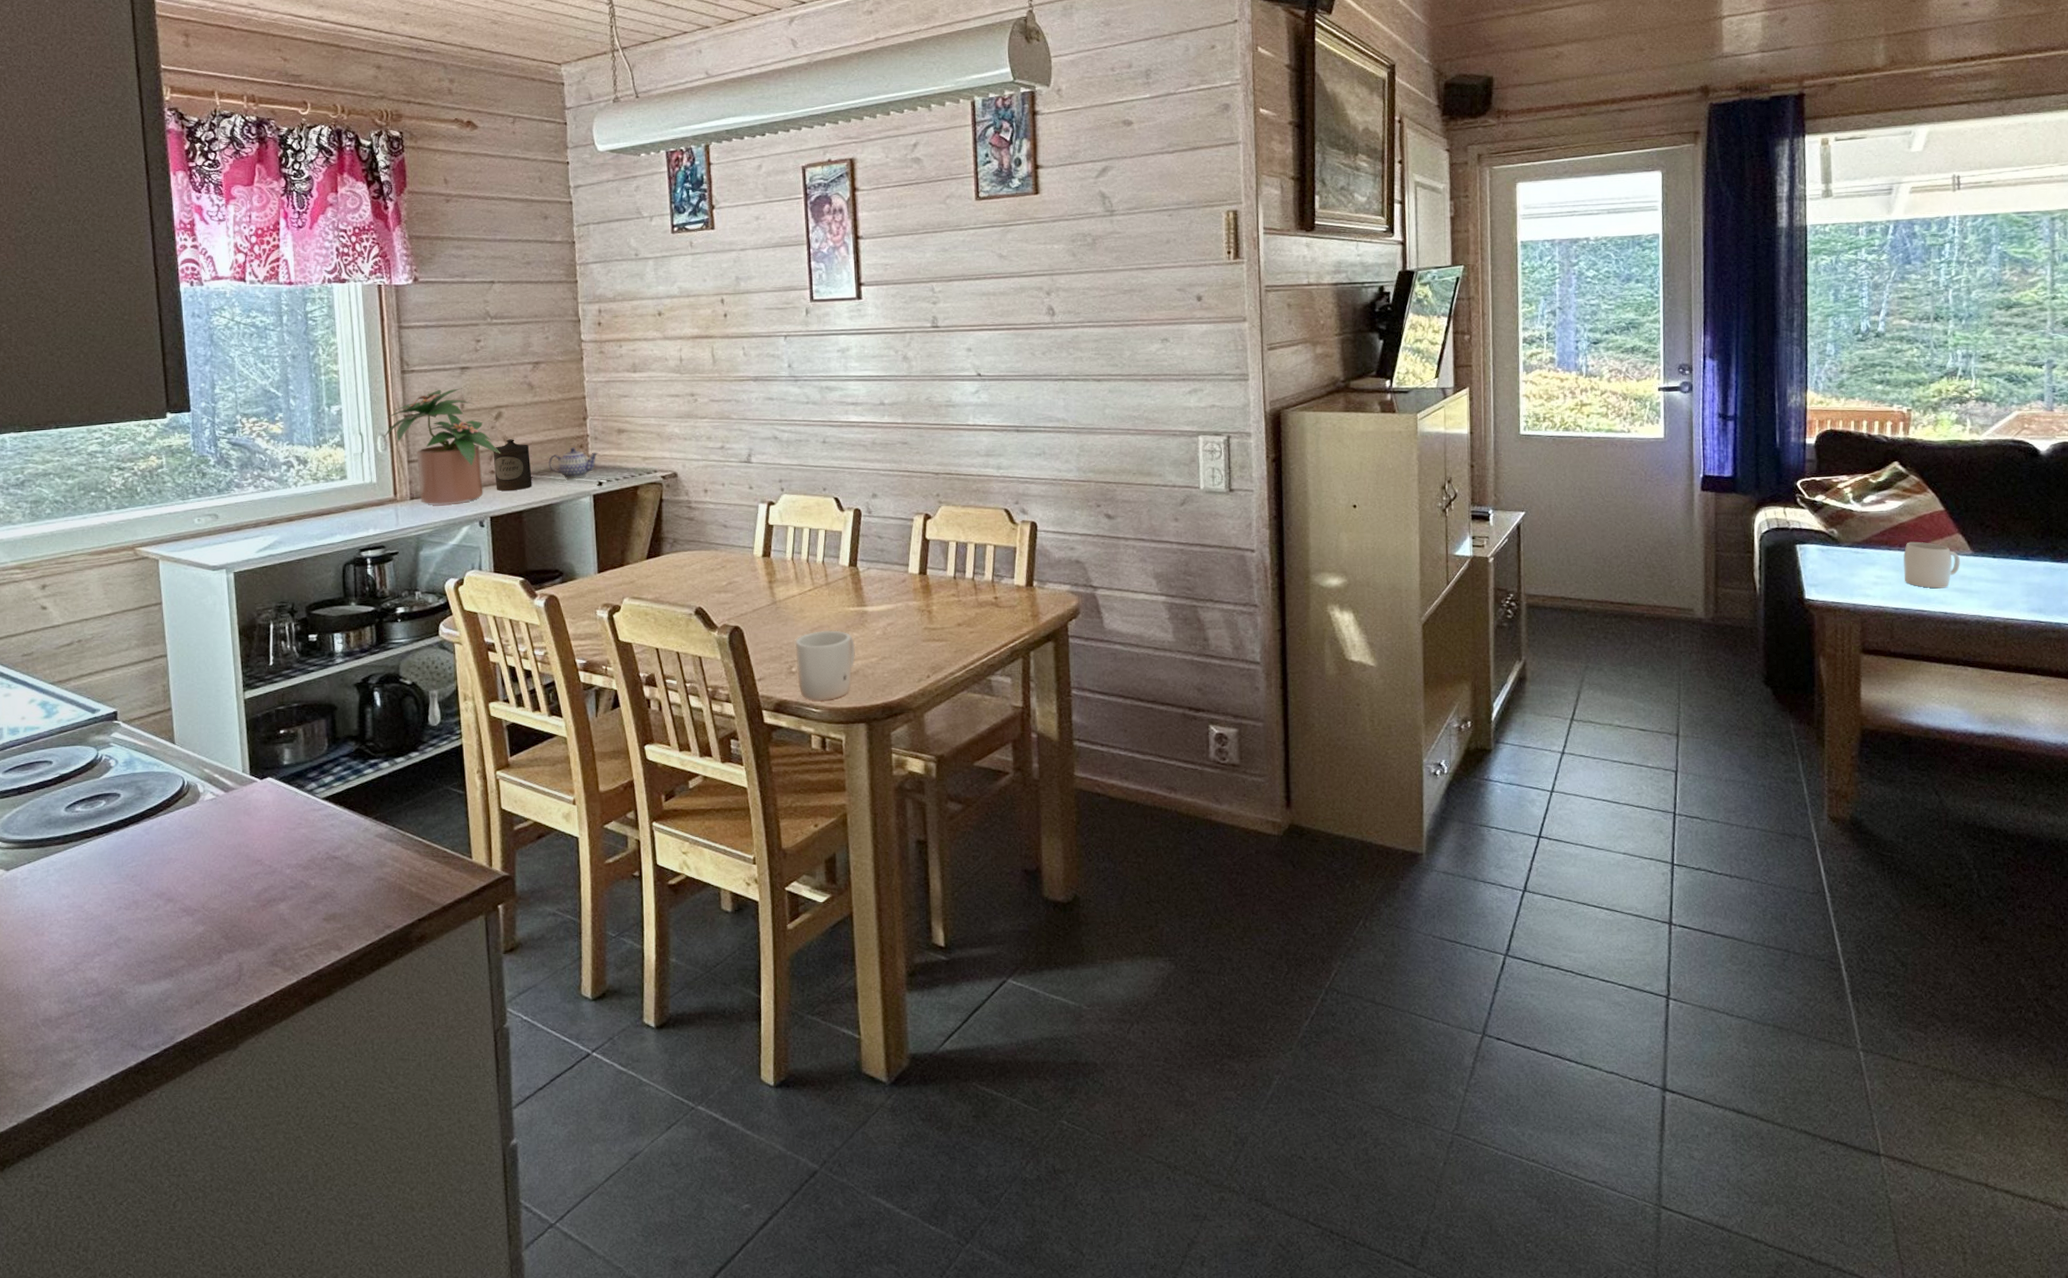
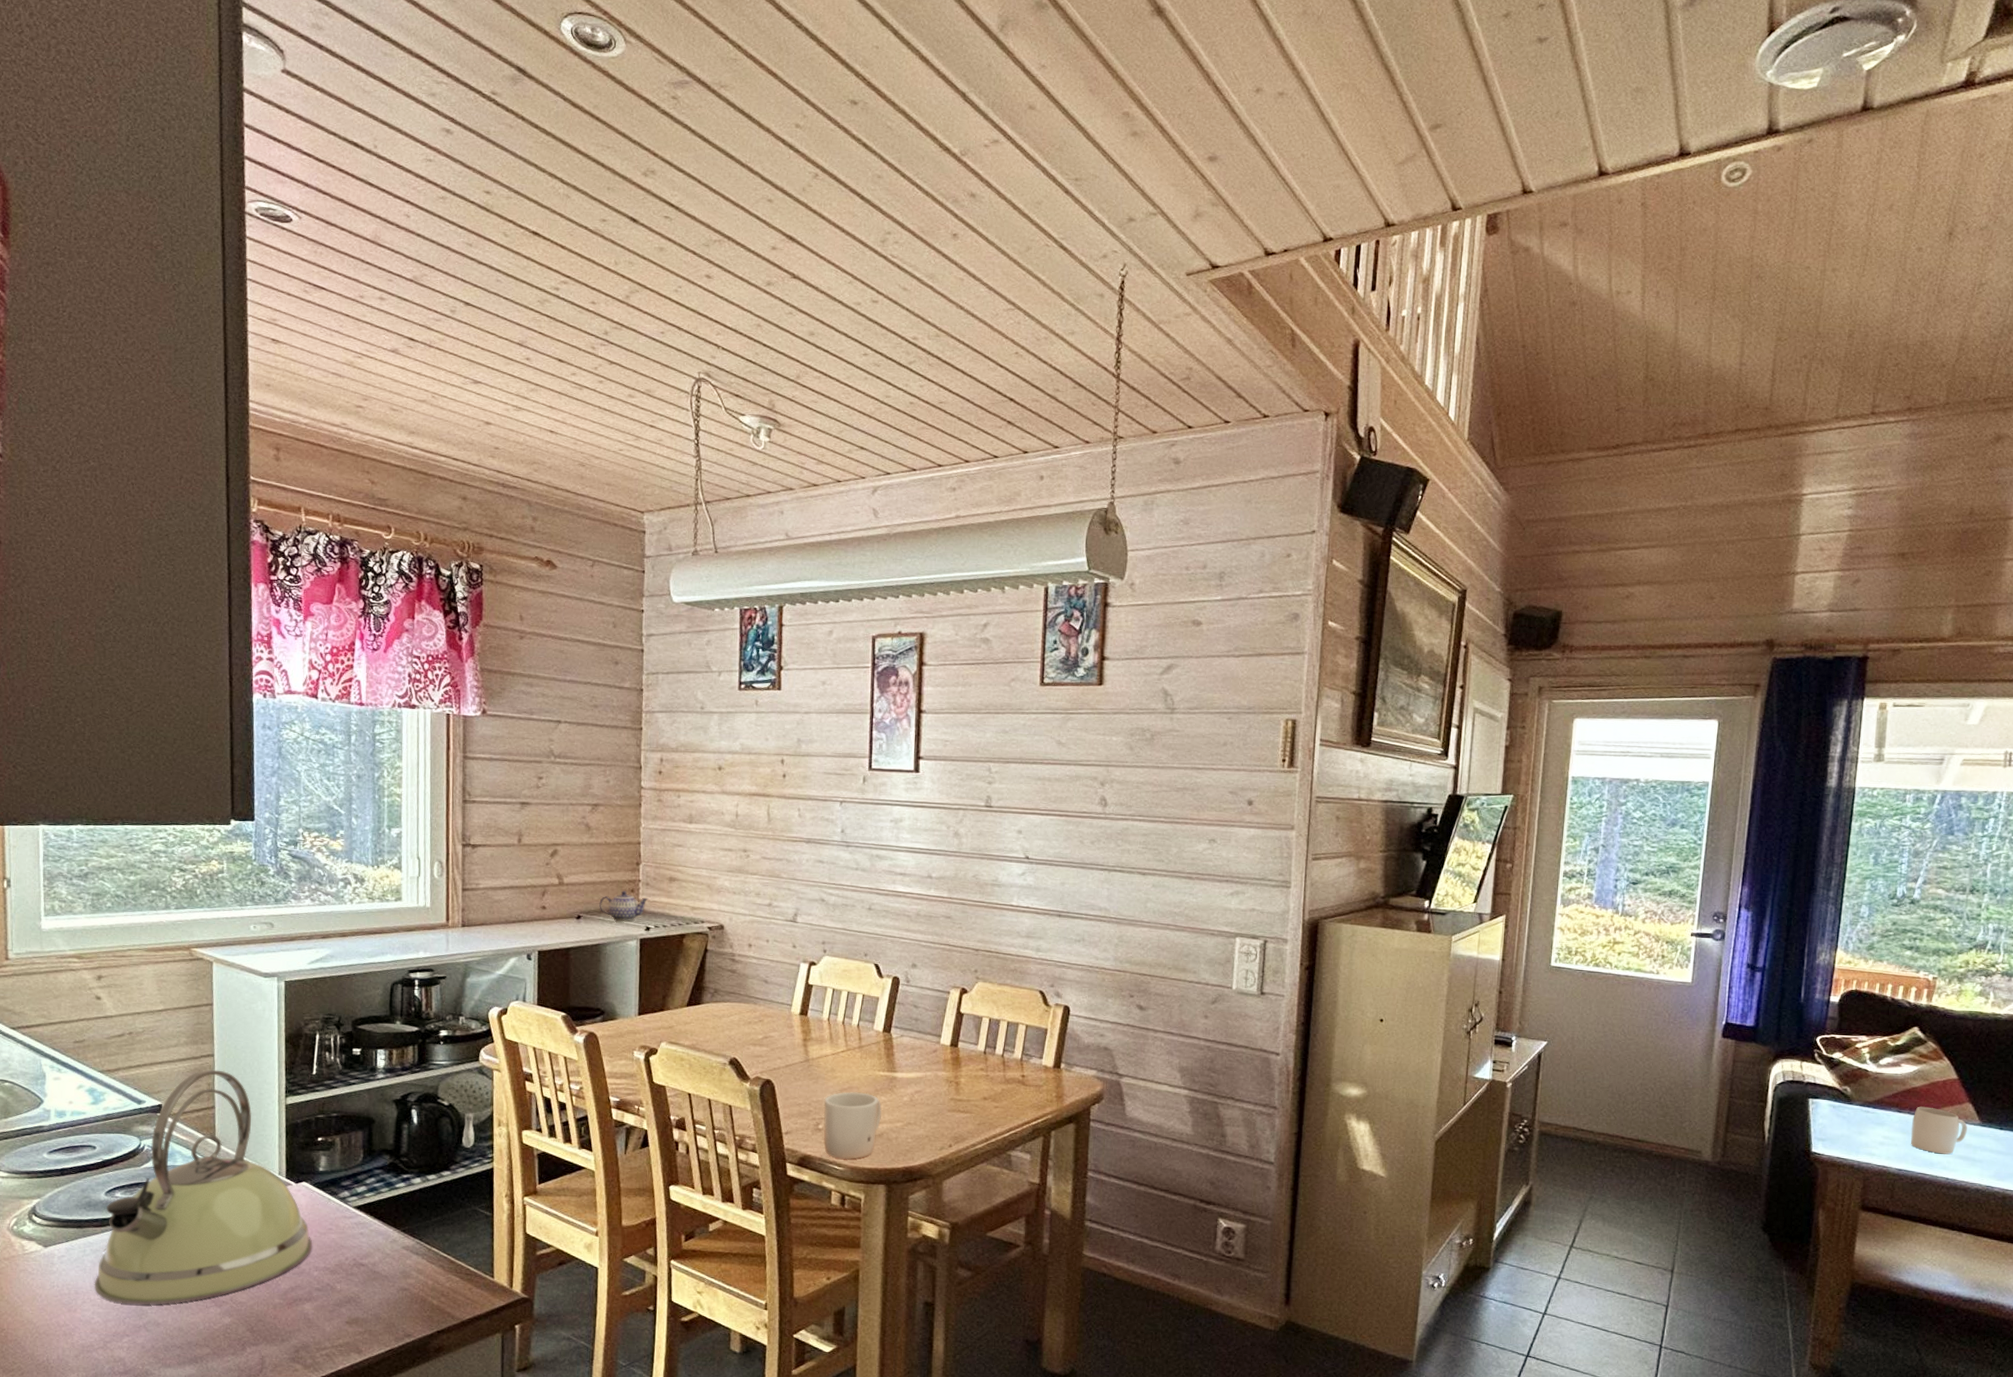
kettle: none [60,670,283,923] -> present [94,1069,313,1306]
potted plant: present [384,388,501,505] -> none [441,822,554,936]
canister: present [493,439,532,492] -> none [545,877,582,928]

